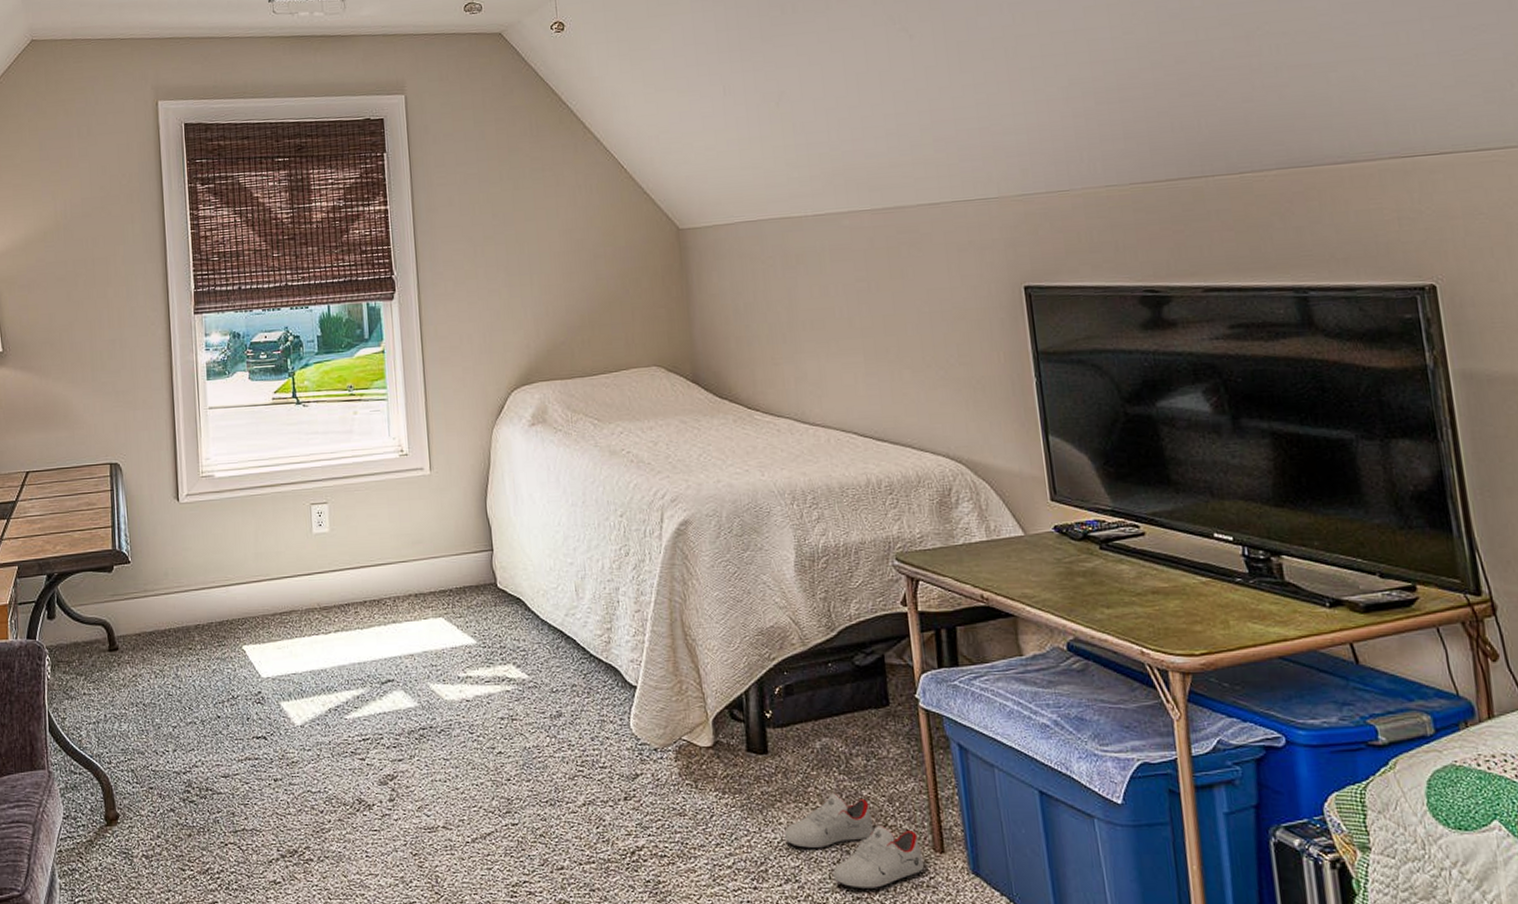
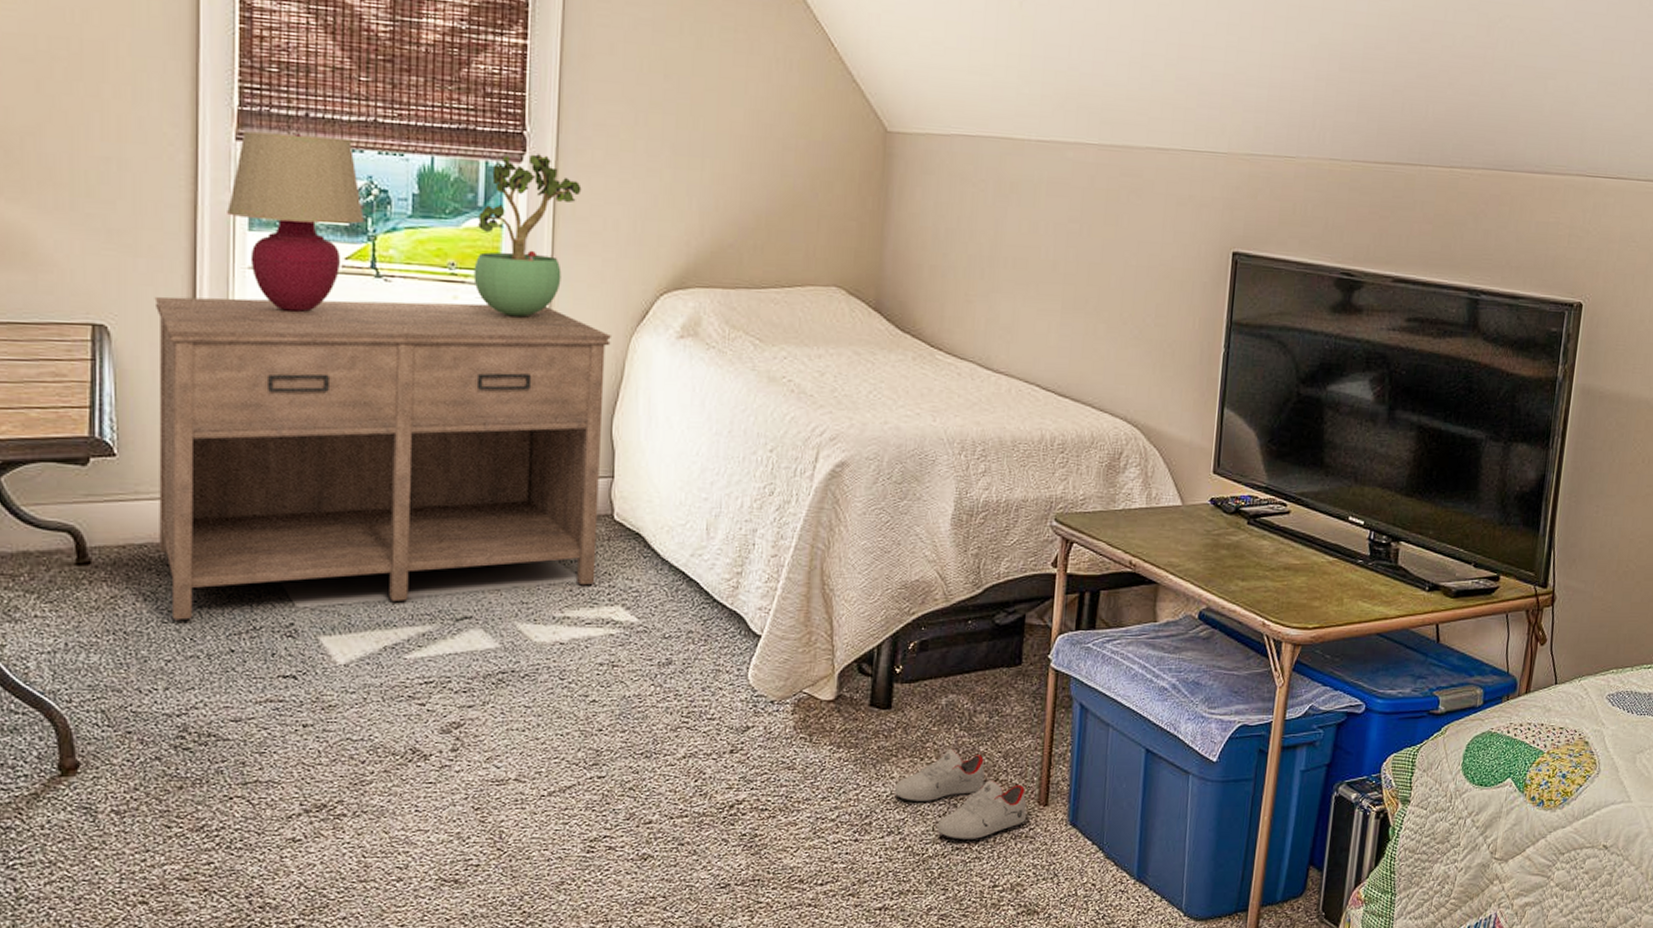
nightstand: none [149,411,489,693] -> present [154,296,611,620]
table lamp: none [192,301,285,438] -> present [227,131,364,312]
potted plant: none [366,290,440,424] -> present [473,152,582,318]

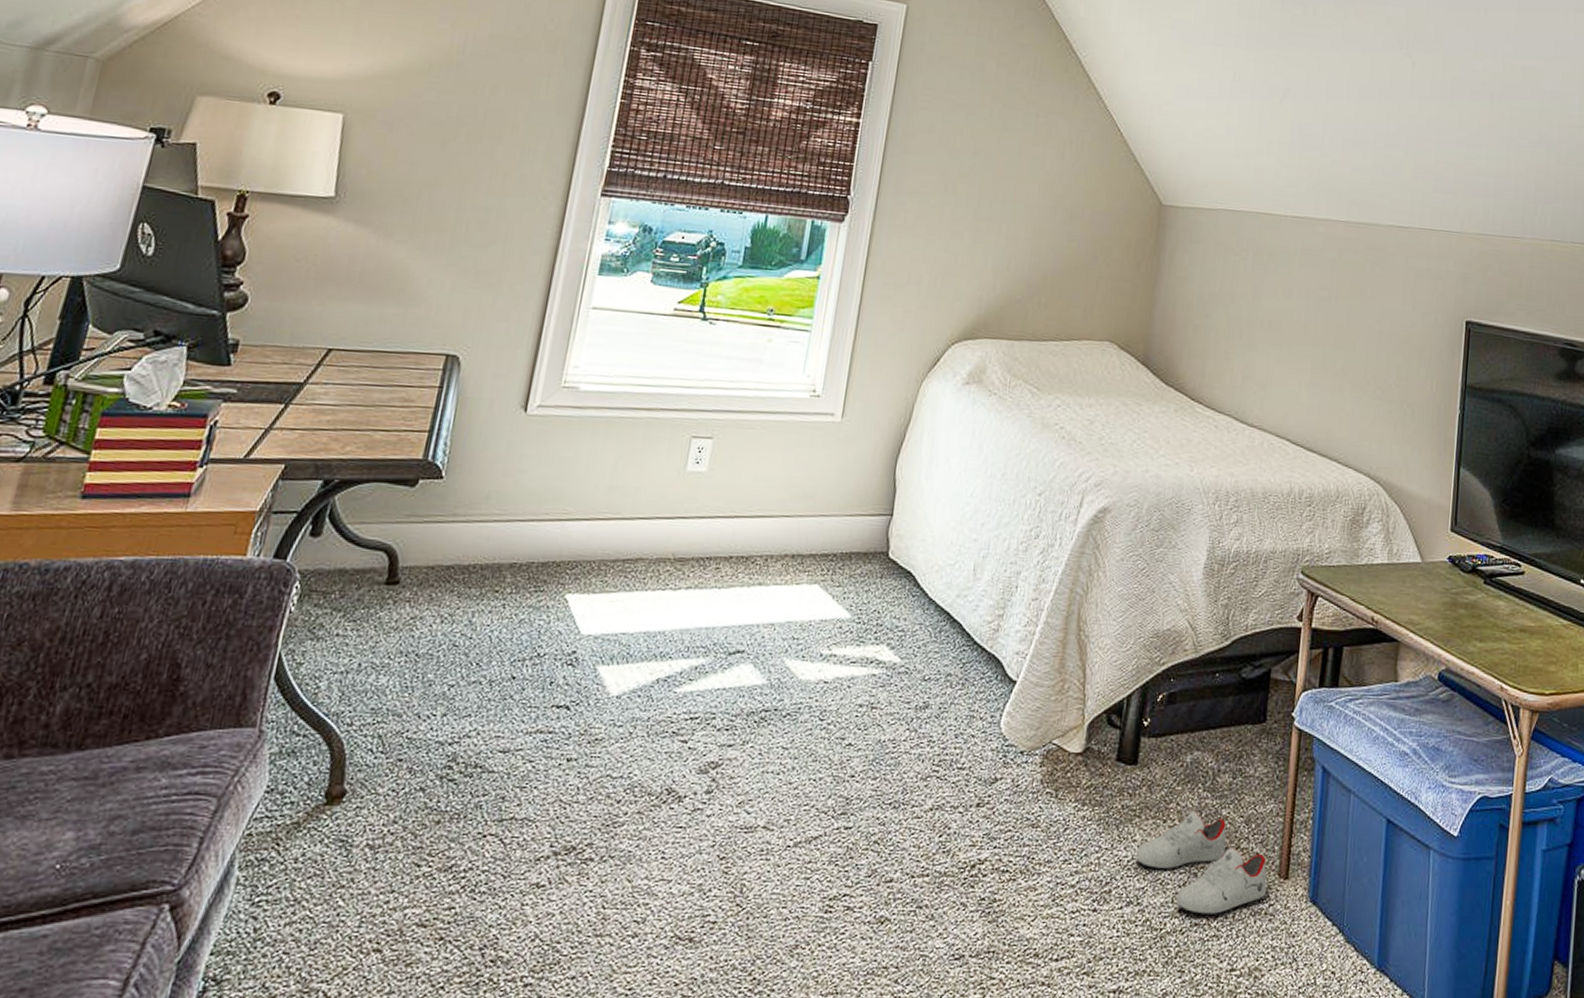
nightstand: present [154,296,611,620] -> none [464,331,904,644]
table lamp: present [227,131,364,312] -> none [582,188,701,350]
potted plant: present [473,152,582,318] -> none [788,214,893,361]

